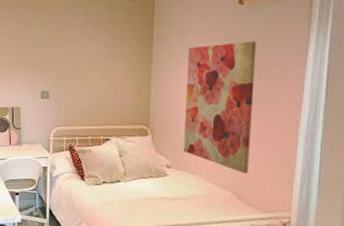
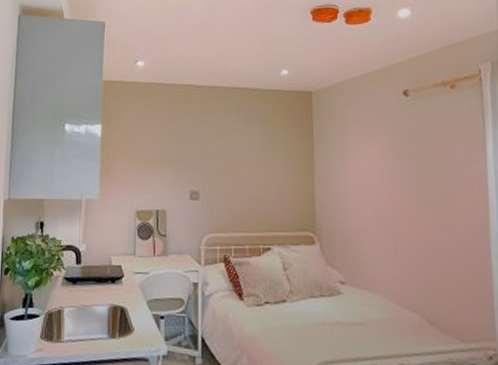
wall art: present [183,41,257,173] -> none [353,135,438,291]

